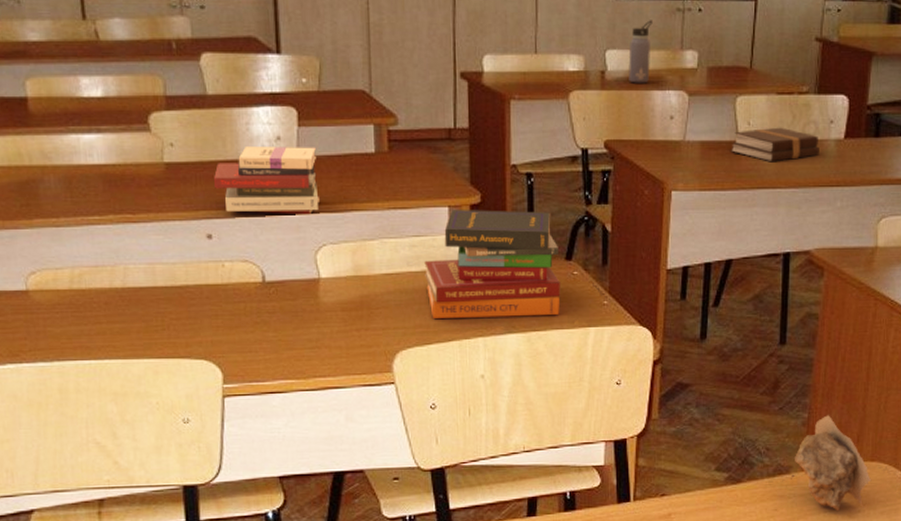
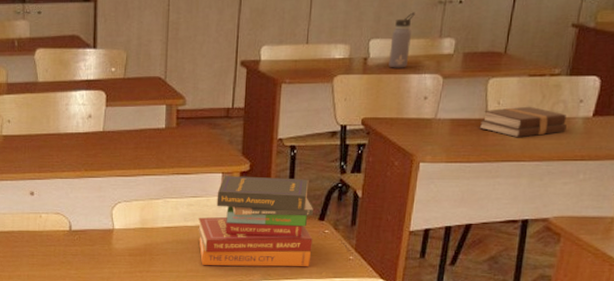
books: present [214,145,319,215] -> none [39,122,118,178]

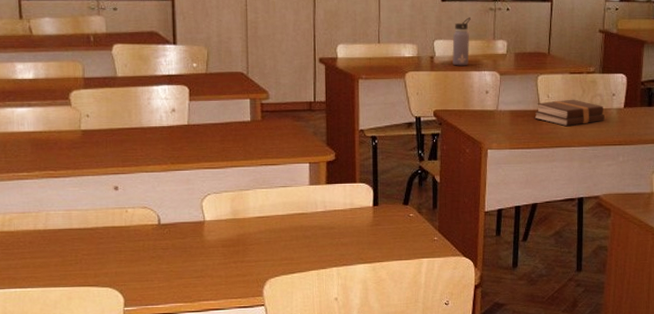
books: present [198,176,314,267] -> none [289,165,400,252]

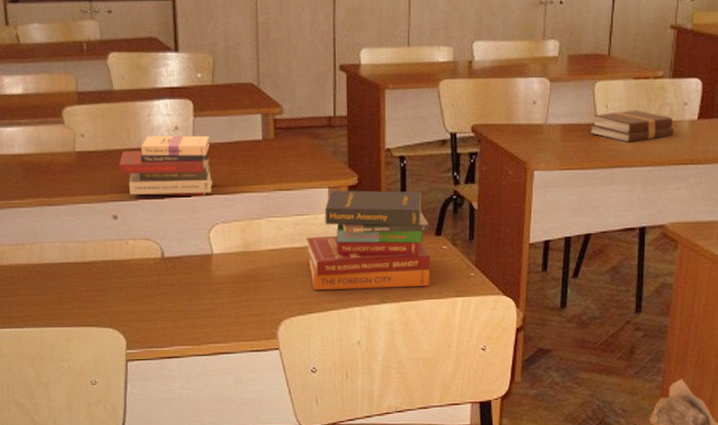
books: none [121,116,205,171] -> present [119,135,212,197]
books: none [289,165,400,252] -> present [306,190,432,290]
water bottle: present [452,17,471,66] -> none [494,13,517,72]

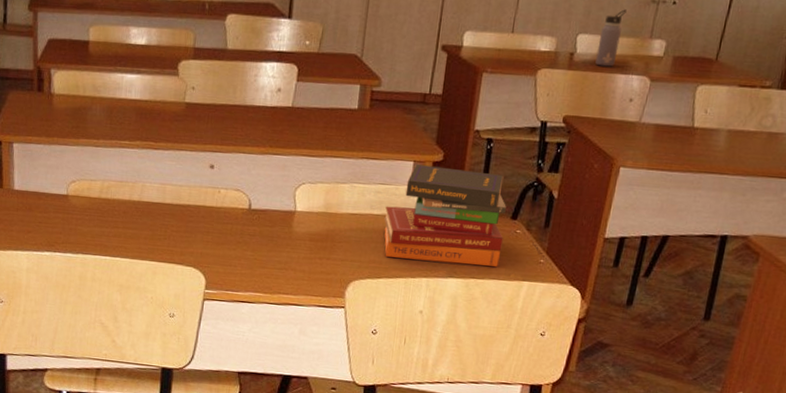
books: present [119,135,212,197] -> none [222,94,309,157]
water bottle: none [494,13,517,72] -> present [595,9,627,67]
book: present [590,109,674,143] -> none [684,117,774,150]

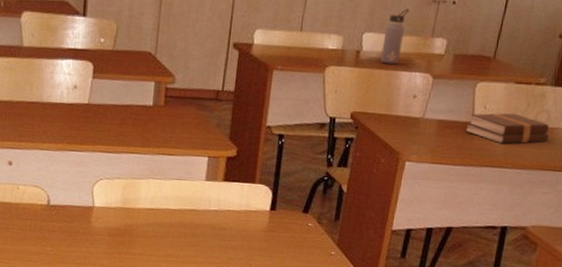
books: present [384,164,506,268] -> none [180,160,298,260]
book: none [684,117,774,150] -> present [465,113,549,144]

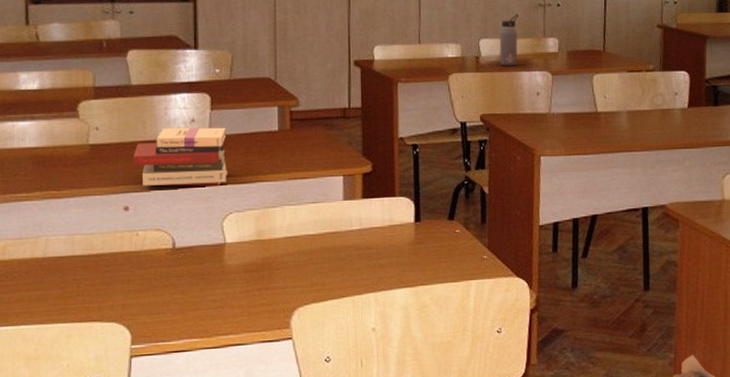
books: none [19,91,104,153] -> present [134,127,227,187]
book: present [465,113,549,144] -> none [590,99,668,130]

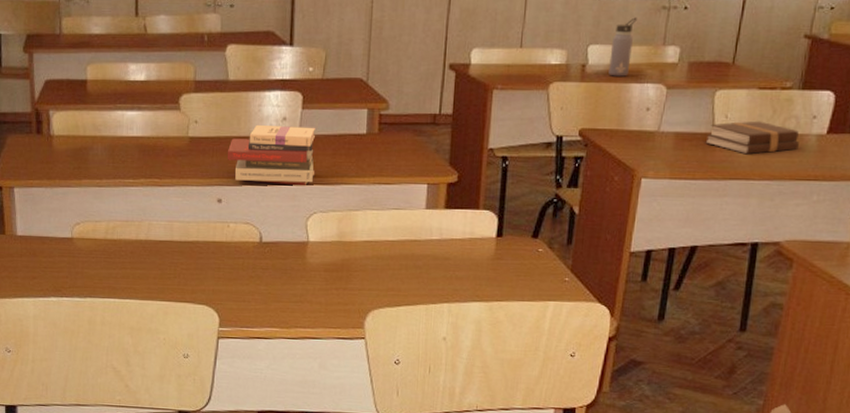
book: none [590,99,668,130] -> present [705,121,799,155]

